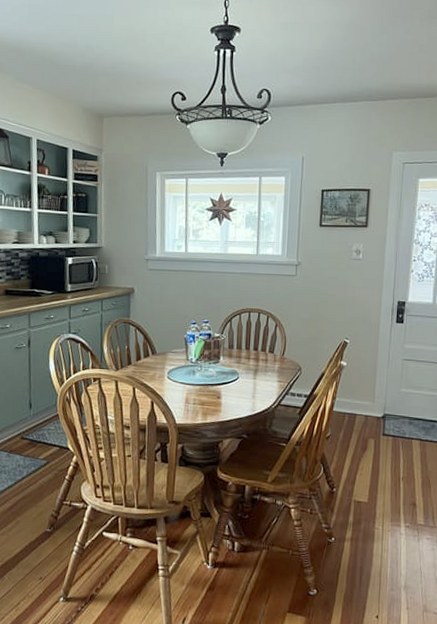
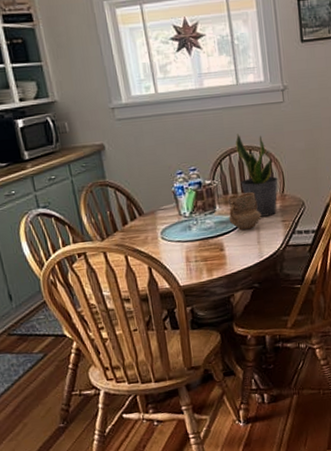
mug: none [230,350,260,384] -> present [227,192,262,230]
potted plant: none [246,297,280,375] -> present [236,134,278,217]

